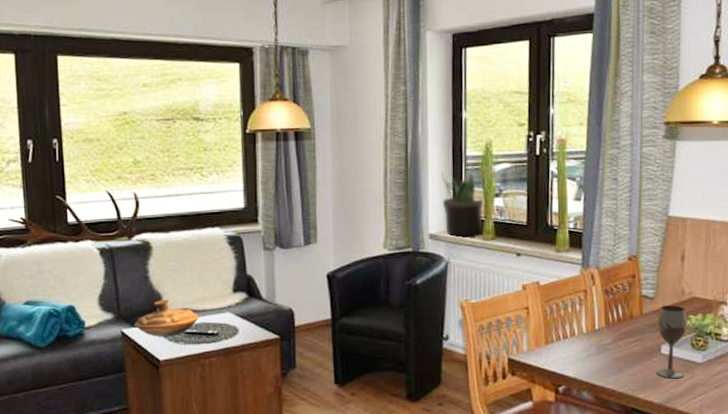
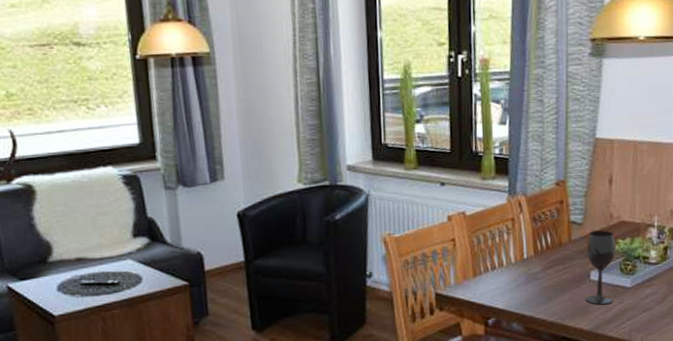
decorative bowl: present [132,300,199,337] -> none [20,249,96,290]
planter: present [441,170,484,237] -> none [357,94,404,168]

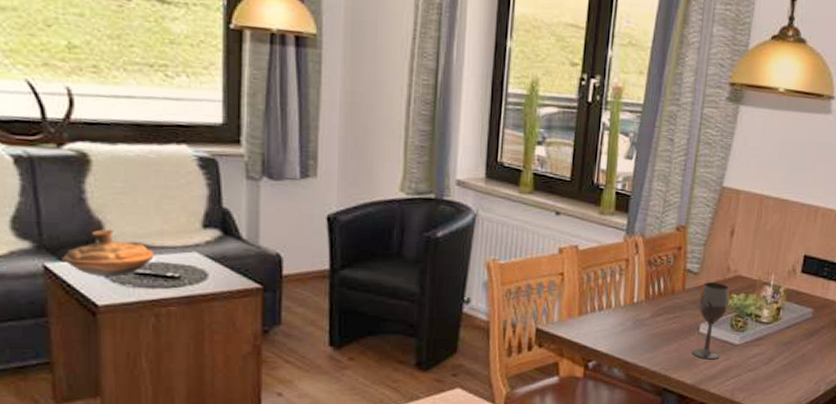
decorative bowl: none [20,249,96,290] -> present [60,229,155,276]

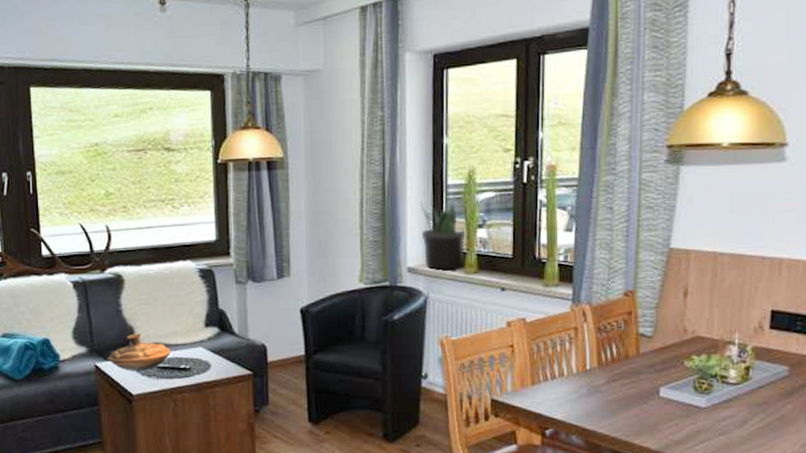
planter: none [475,108,523,188] -> present [421,199,466,271]
wine glass: present [692,282,730,360] -> none [654,345,690,424]

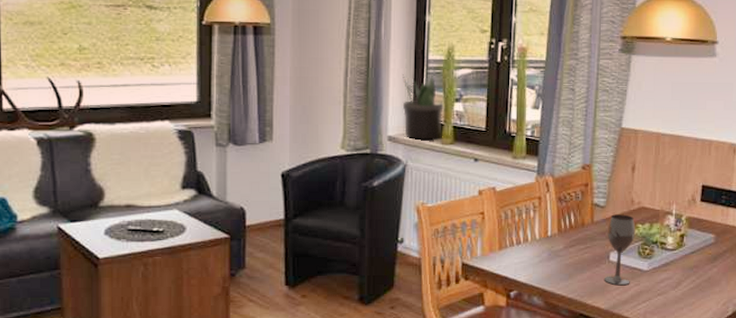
decorative bowl: present [106,334,171,371] -> none [70,194,144,233]
wine glass: none [654,345,690,424] -> present [605,214,636,286]

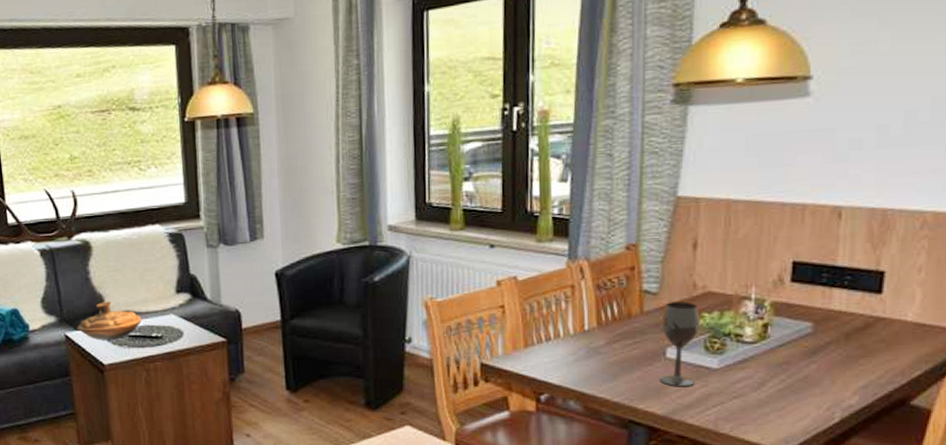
decorative bowl: none [70,194,144,233] -> present [76,302,142,340]
planter: present [402,74,444,141] -> none [401,151,450,228]

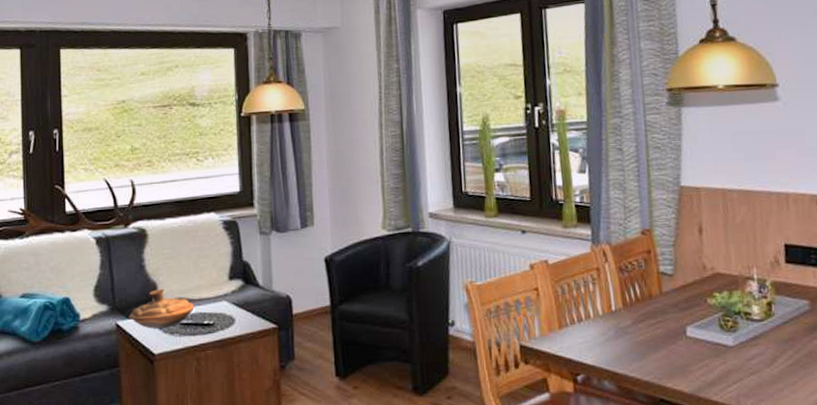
wine glass: present [660,301,700,387] -> none [679,282,715,365]

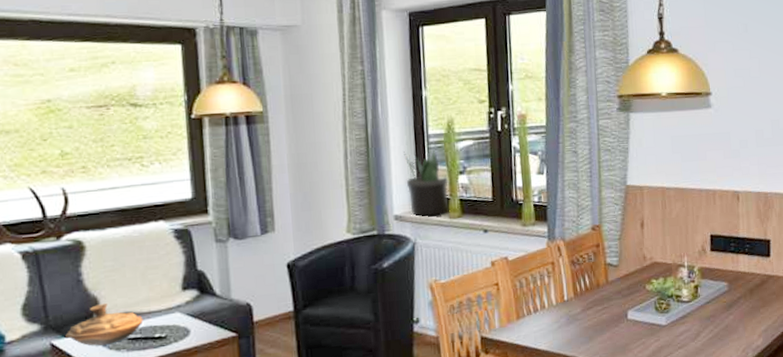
planter: none [438,145,484,215] -> present [404,148,448,217]

